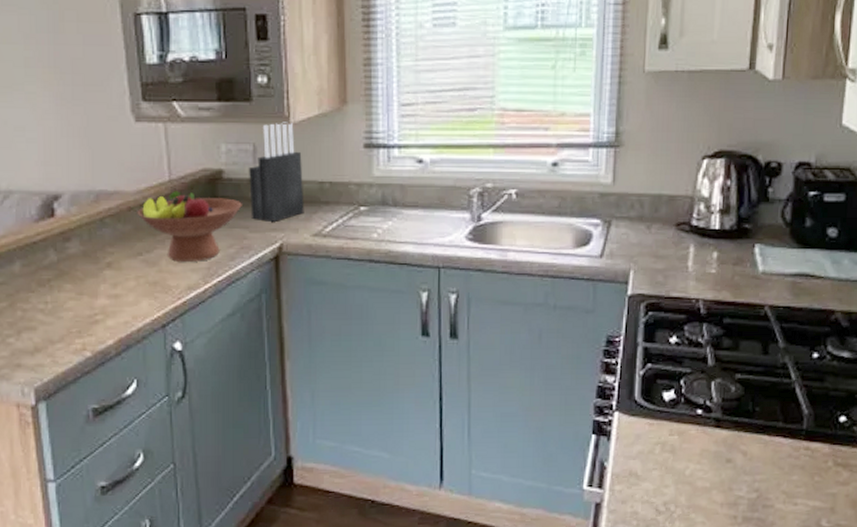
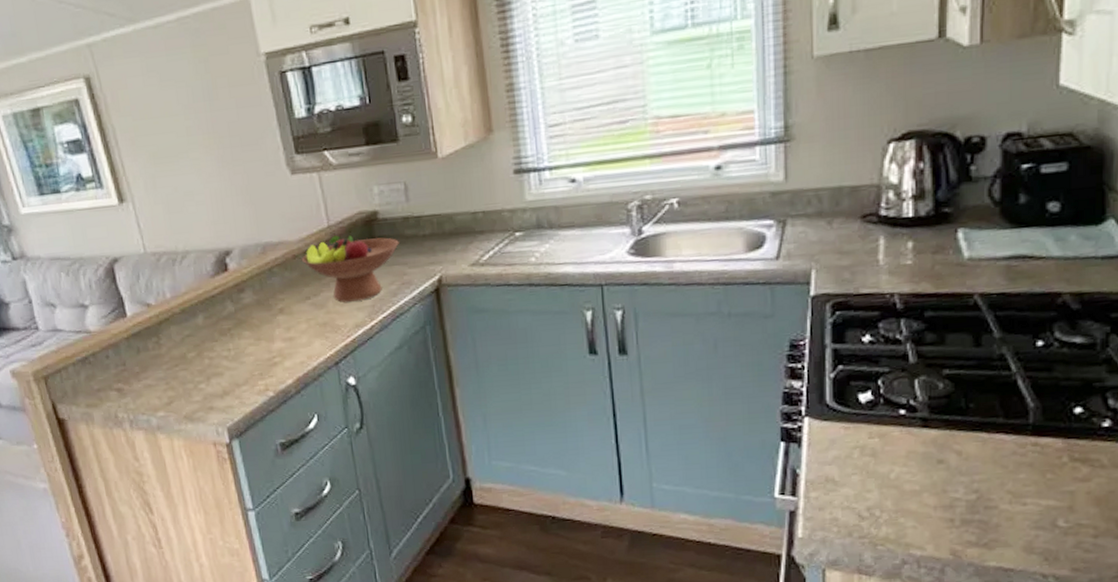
knife block: present [249,122,304,222] -> none [402,157,460,256]

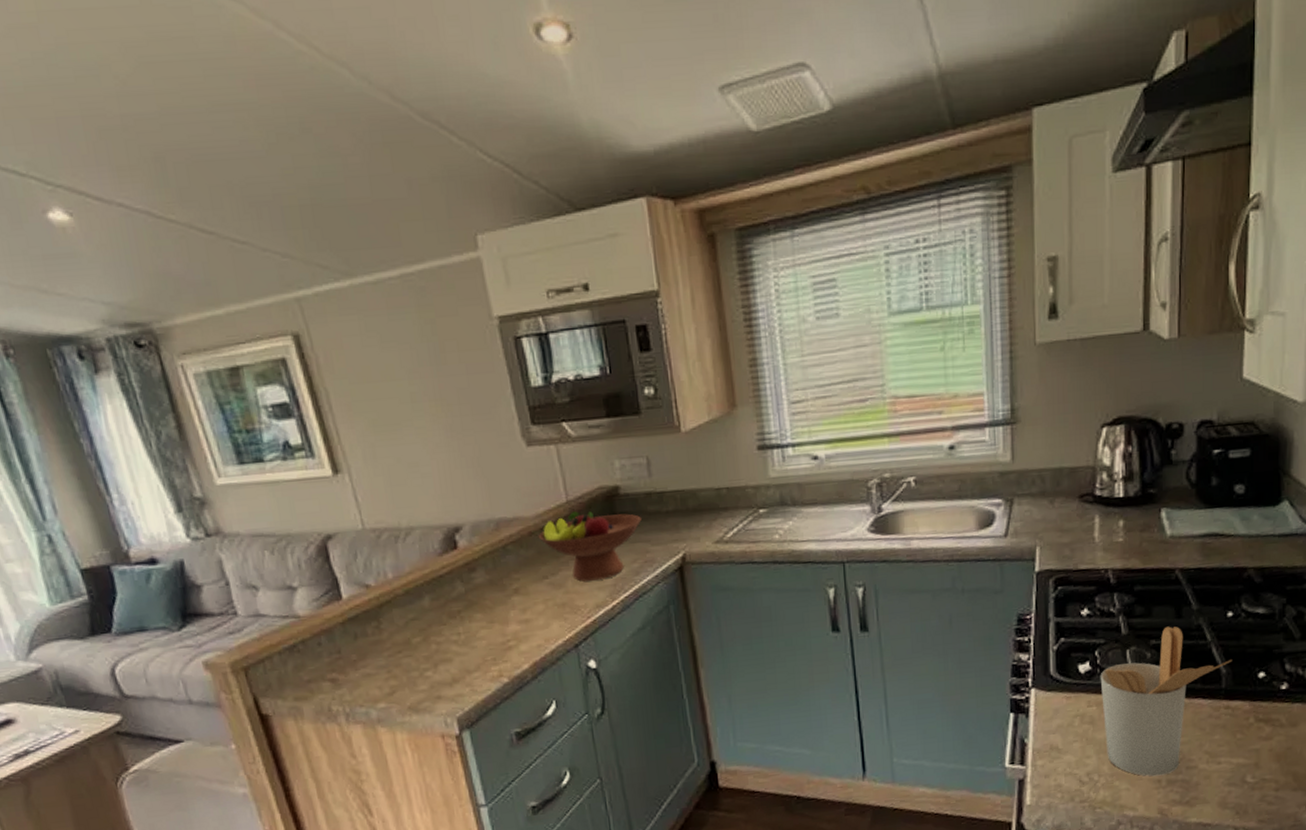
utensil holder: none [883,355,1043,515] -> present [1100,626,1233,777]

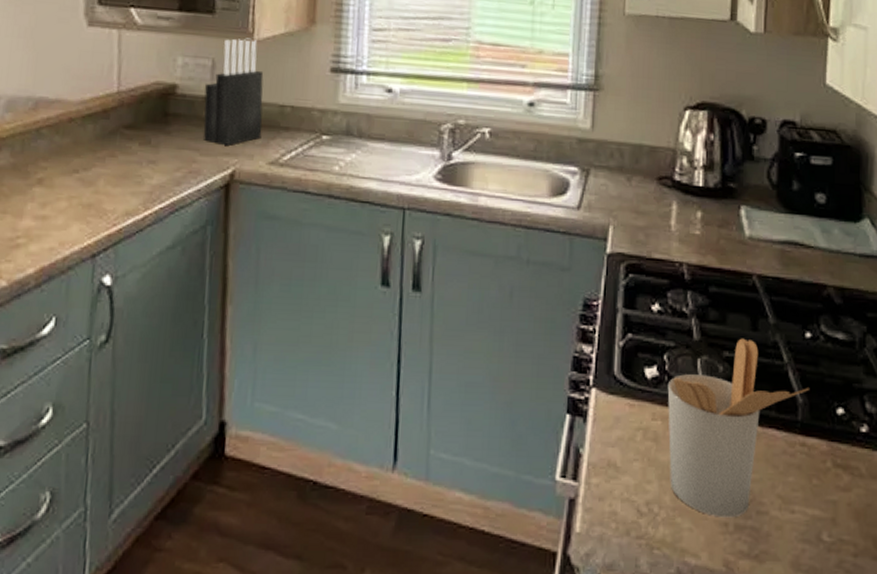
fruit bowl: present [538,511,642,582] -> none [78,104,195,184]
knife block: none [645,431,704,533] -> present [203,38,264,145]

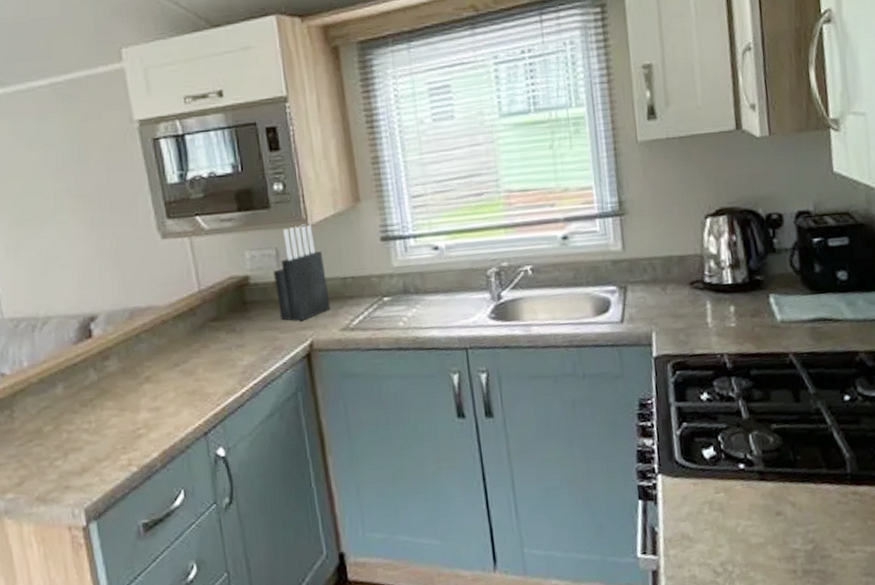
utensil holder: present [667,338,810,518] -> none [725,410,855,567]

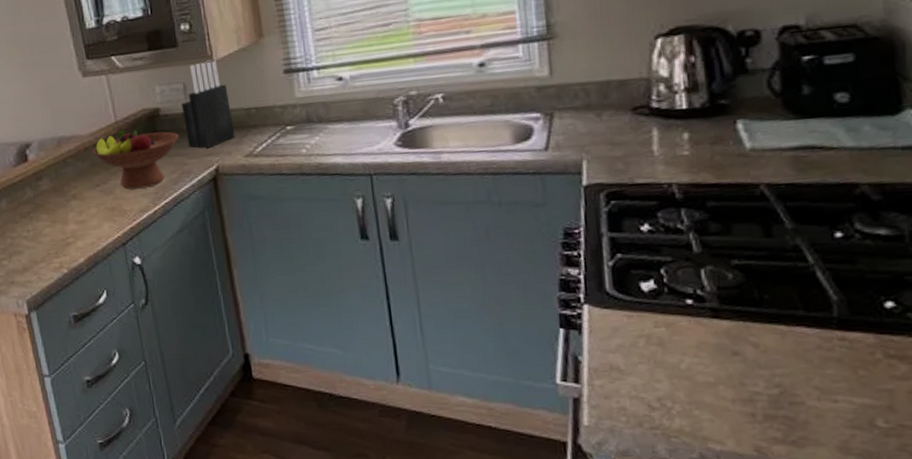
fruit bowl: none [170,300,271,369] -> present [91,130,179,189]

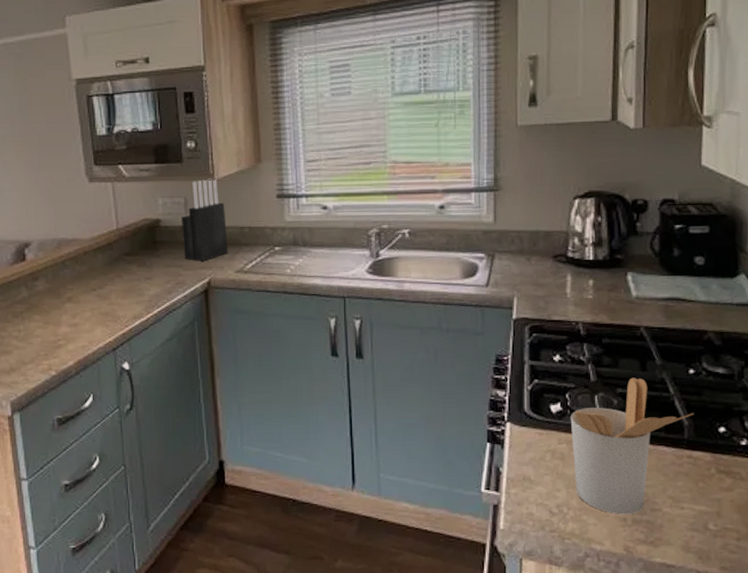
fruit bowl: present [91,130,179,189] -> none [91,237,177,296]
utensil holder: none [668,245,846,409] -> present [570,377,694,515]

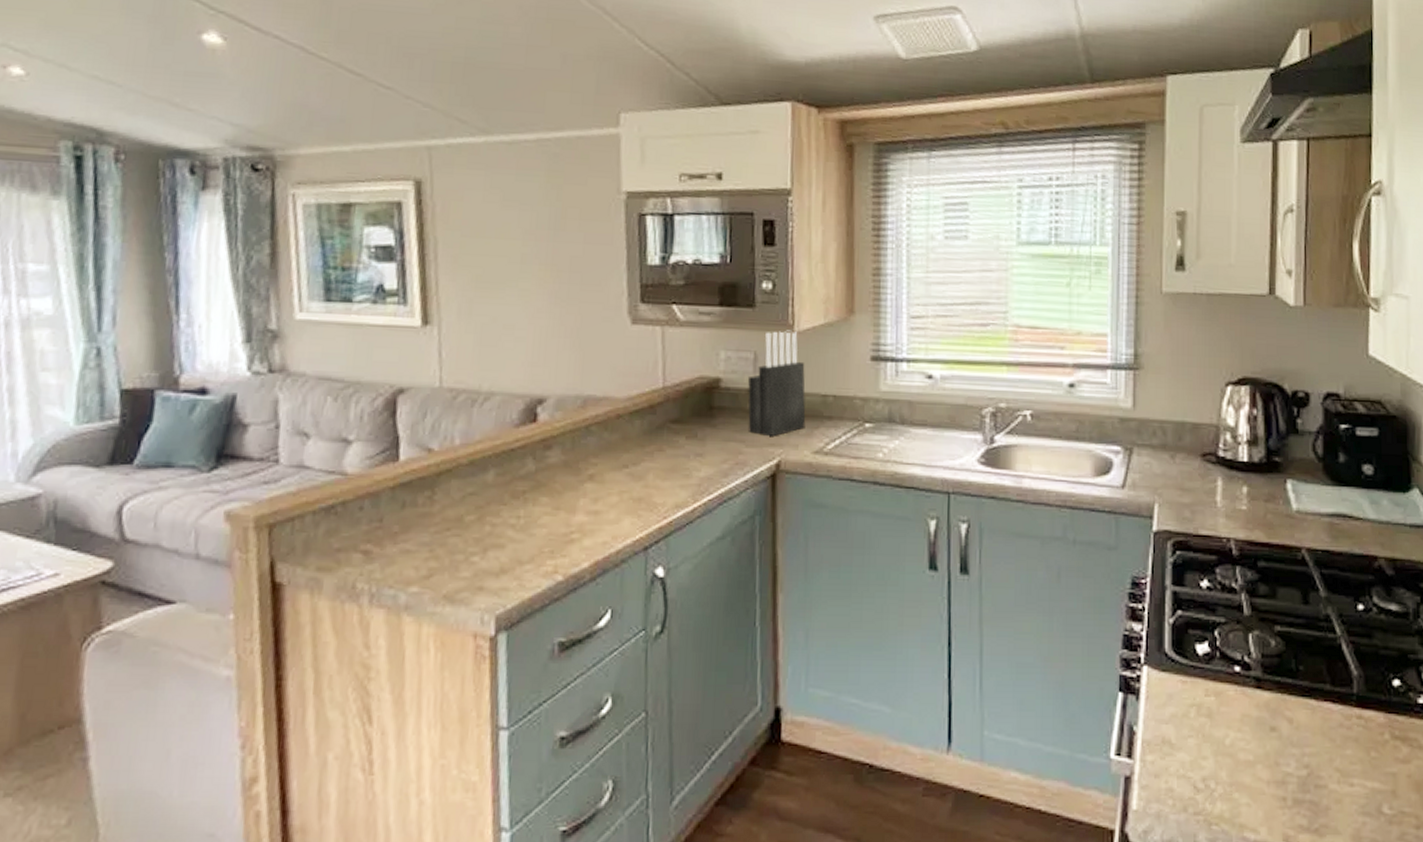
utensil holder: present [570,377,694,515] -> none [1219,612,1365,792]

